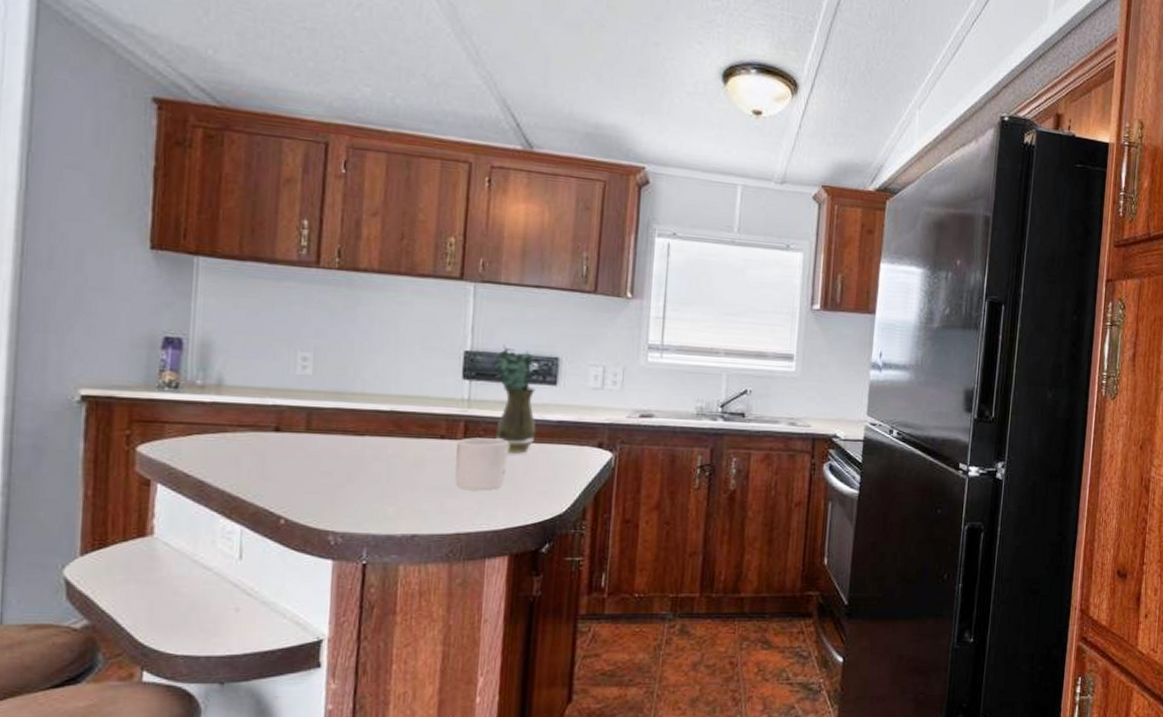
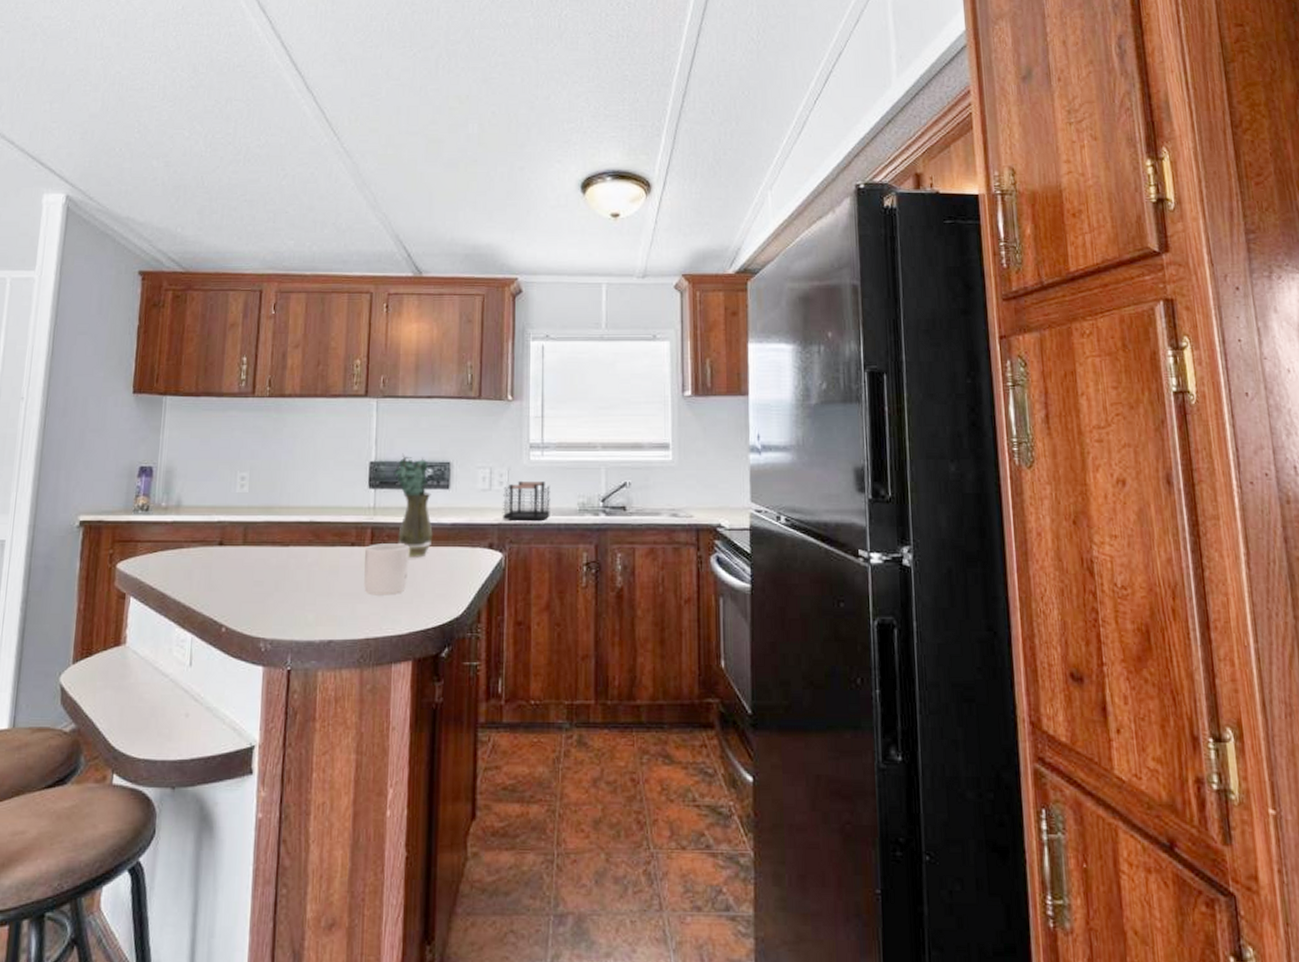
dish rack: none [613,381,668,424] -> present [502,480,550,522]

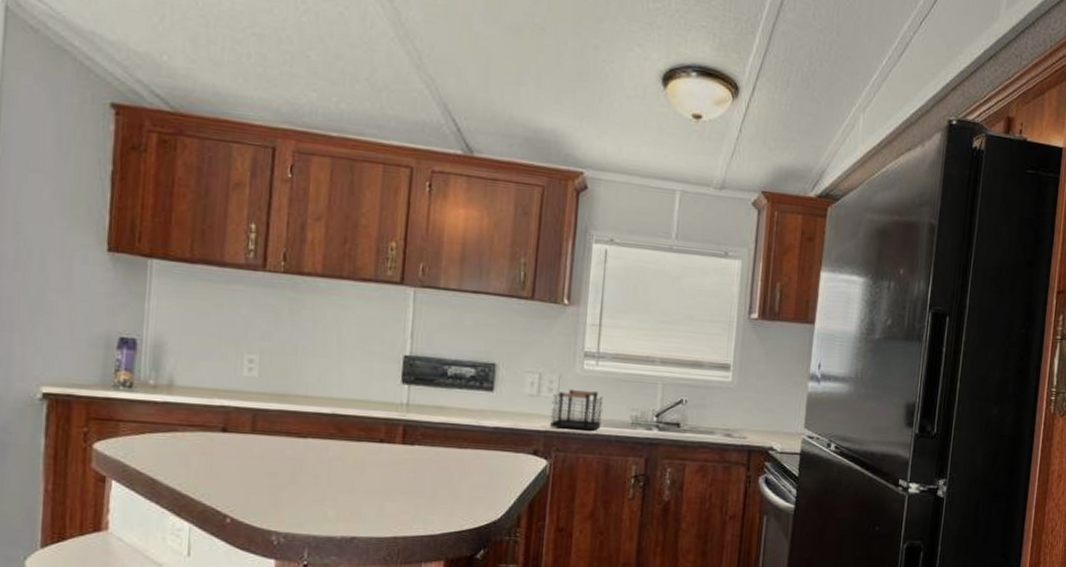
mug: present [364,544,410,596] -> none [393,442,446,496]
vase: present [393,453,433,558] -> none [431,349,473,460]

